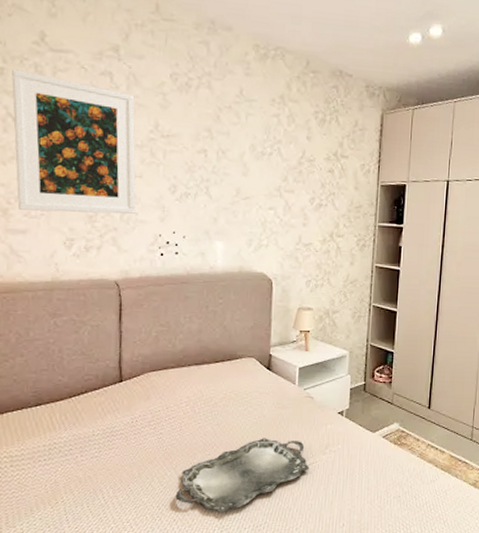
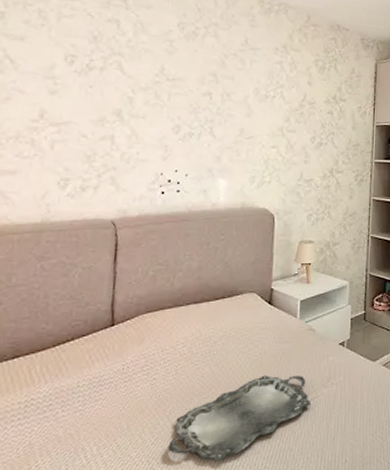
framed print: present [12,69,136,214] -> none [9,14,141,154]

